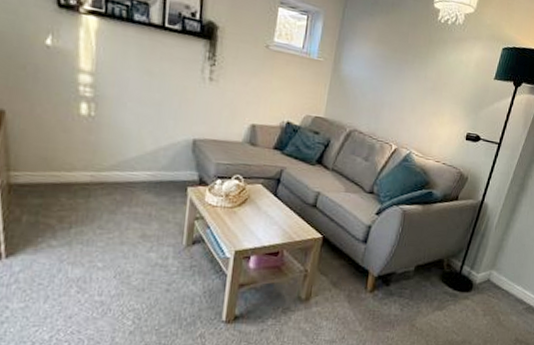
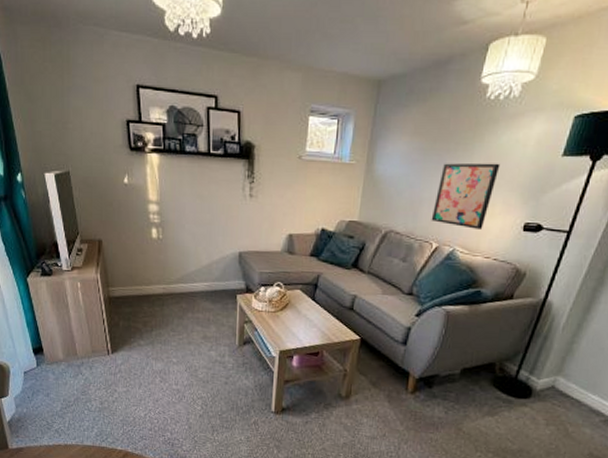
wall art: none [391,72,449,136] -> present [431,163,501,229]

